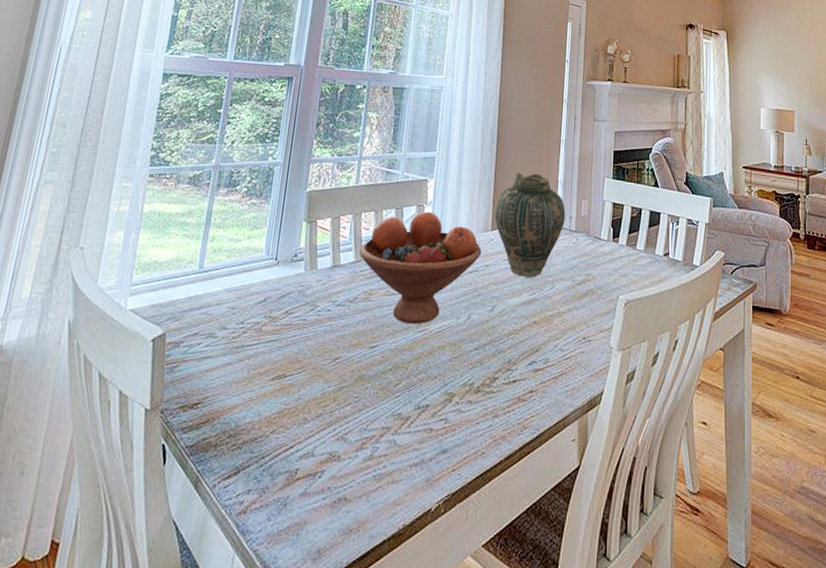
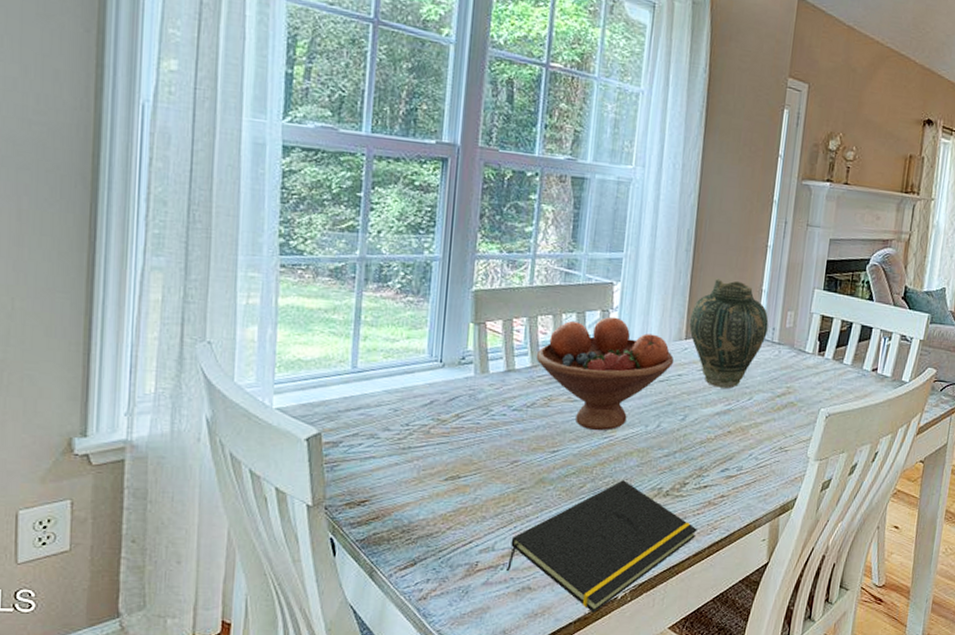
notepad: none [323,376,508,528] -> present [505,480,697,613]

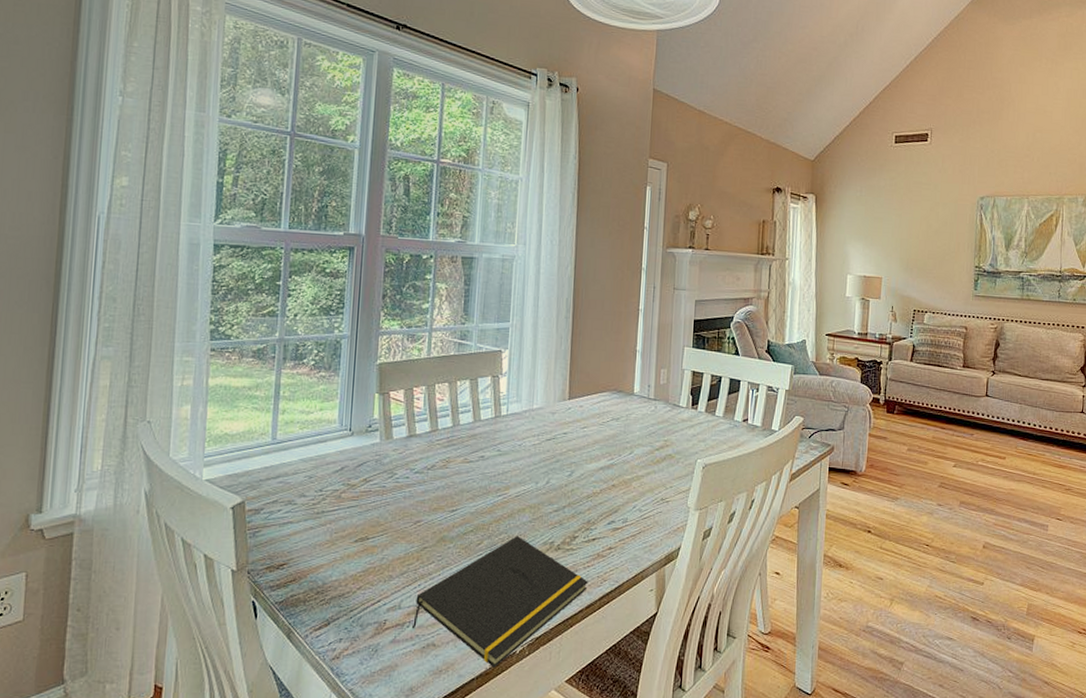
fruit bowl: present [536,317,674,431] -> none [434,382,560,490]
vase: present [689,278,769,388] -> none [572,342,644,444]

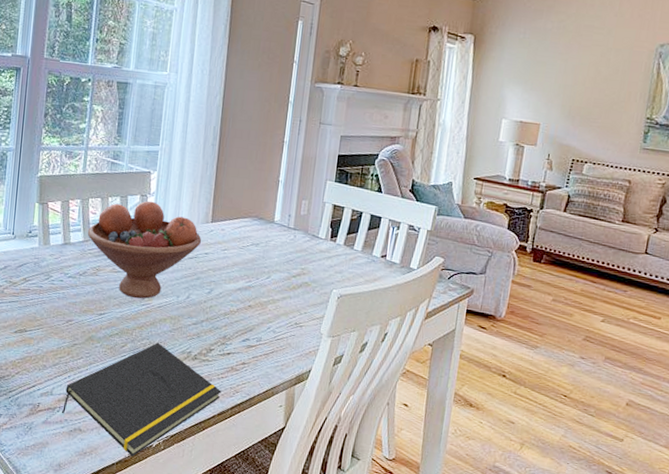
fruit bowl: none [434,382,560,490] -> present [87,201,202,299]

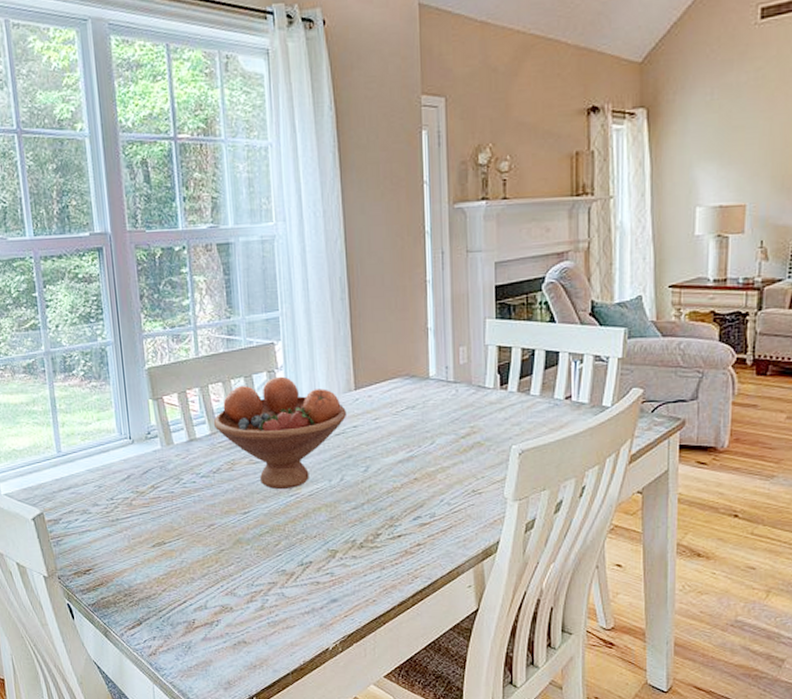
notepad: present [61,343,221,457] -> none [220,535,398,663]

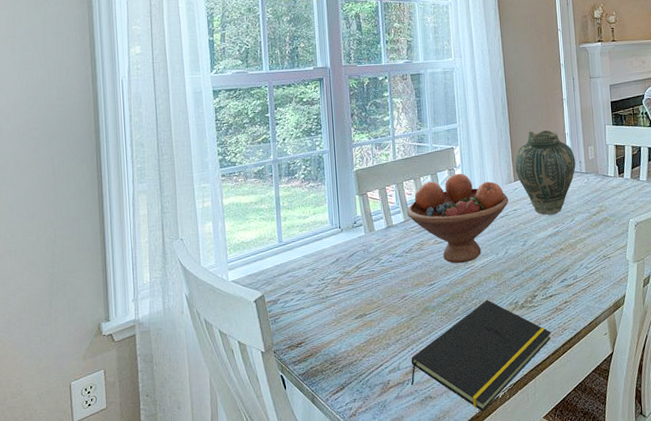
notepad: none [220,535,398,663] -> present [410,300,551,412]
vase: none [357,322,440,435] -> present [515,129,576,215]

